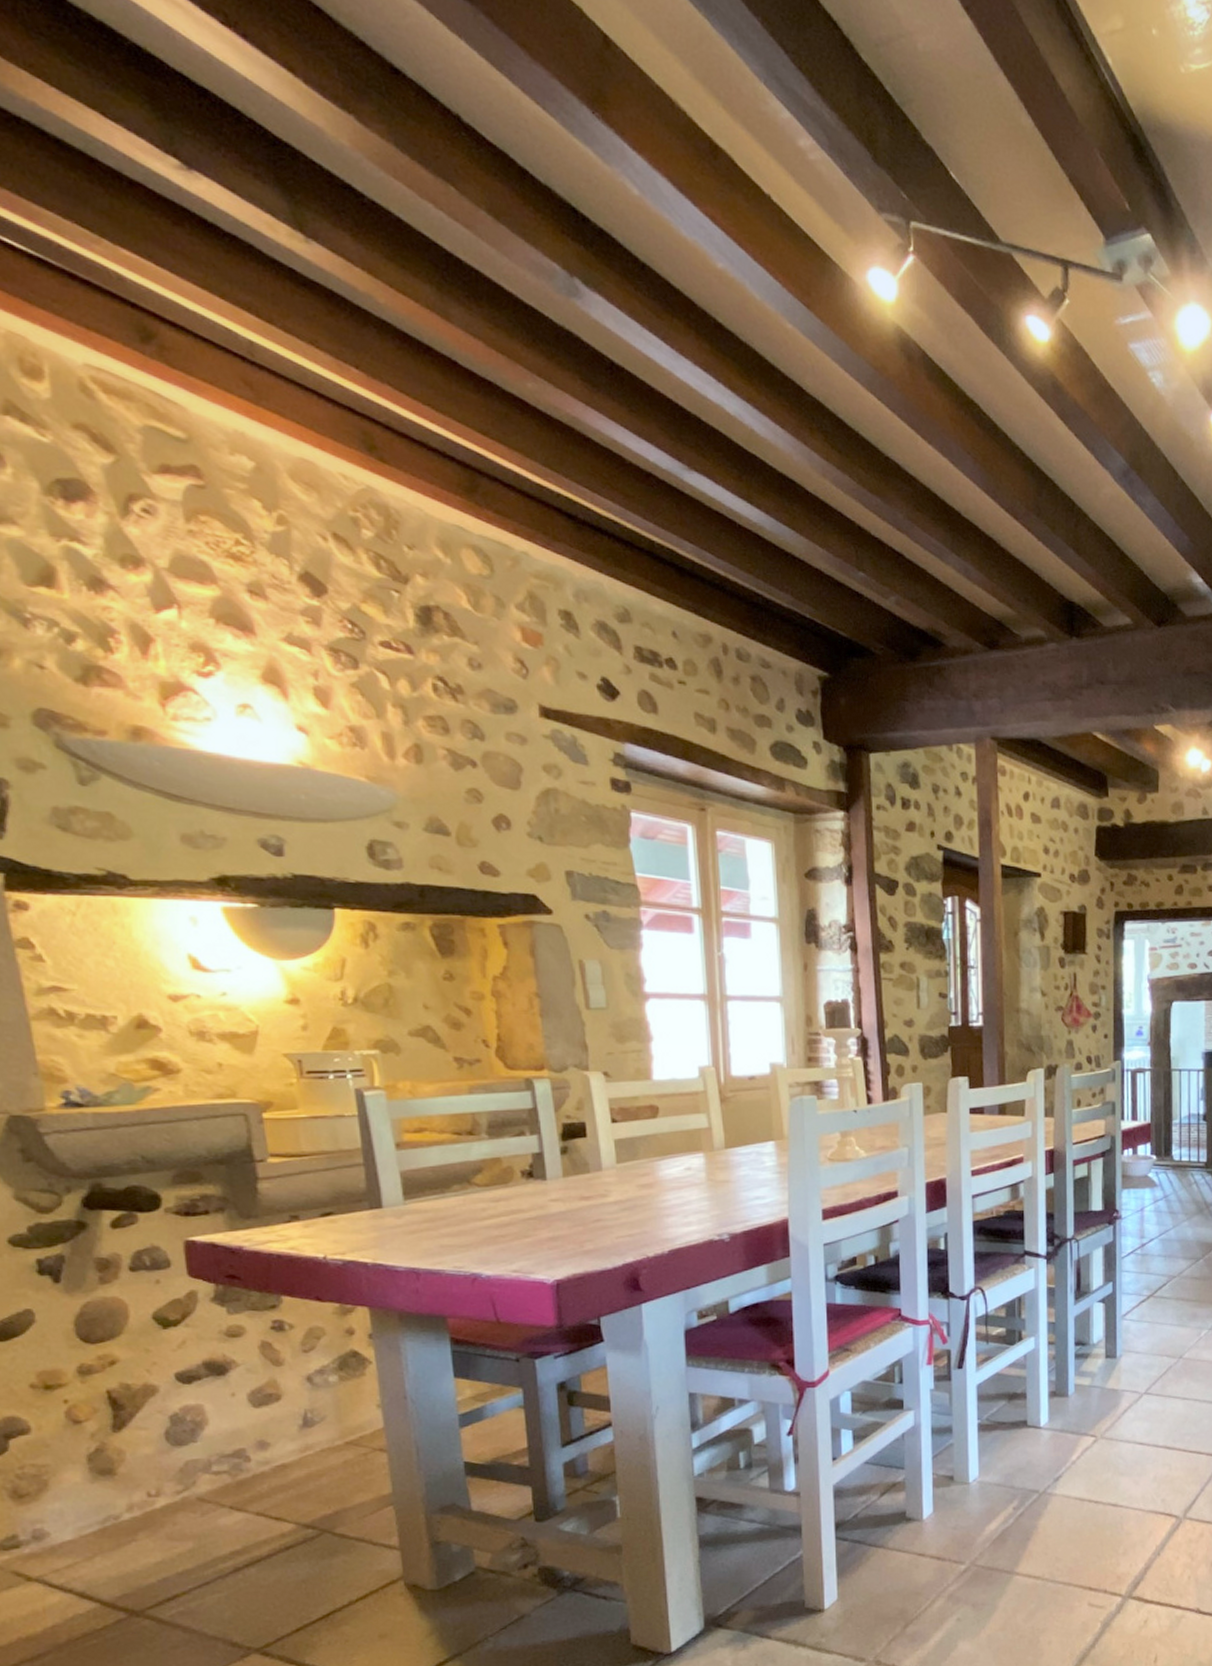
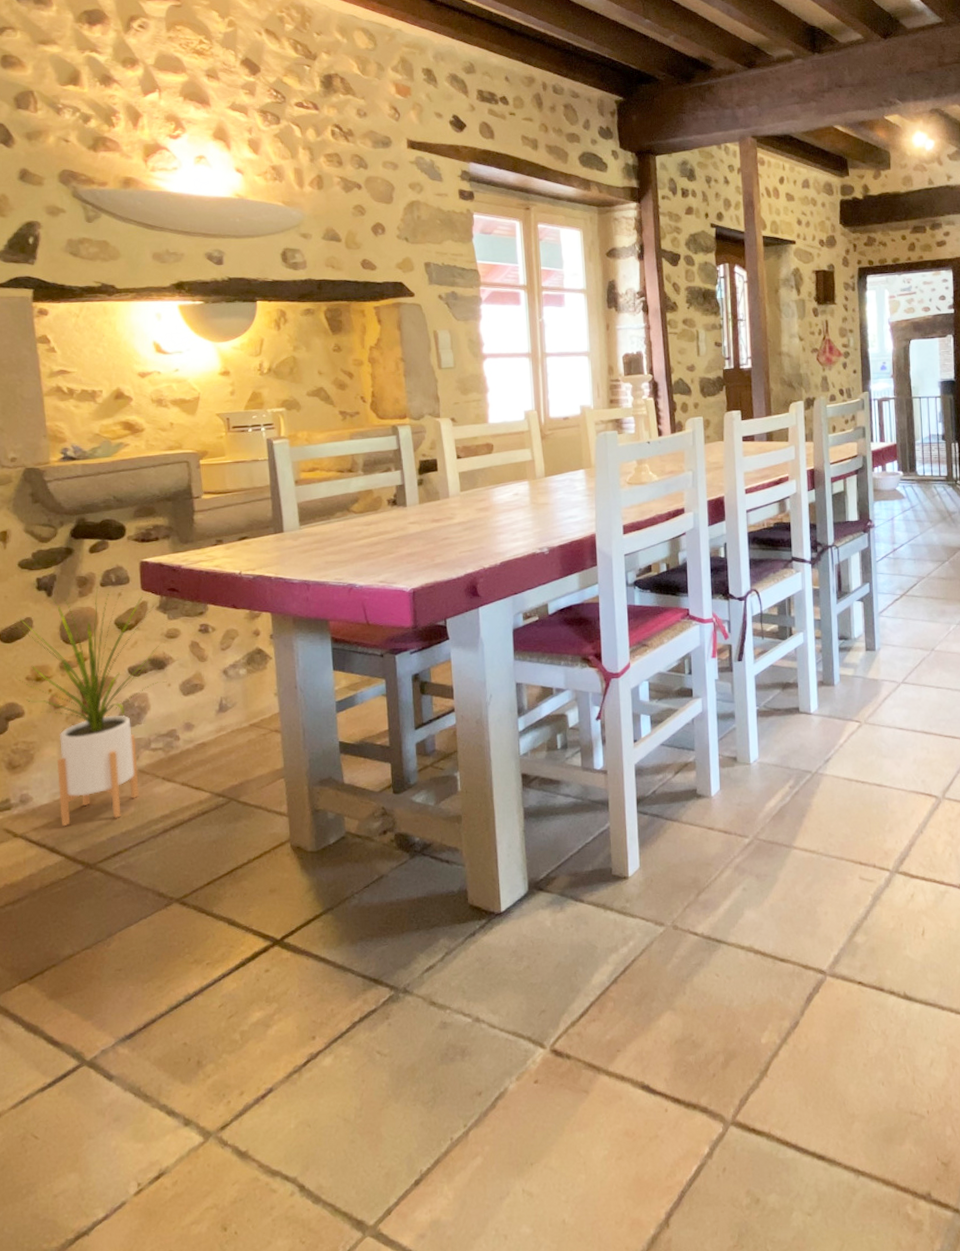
house plant: none [13,1271,230,1567] -> present [16,587,167,827]

